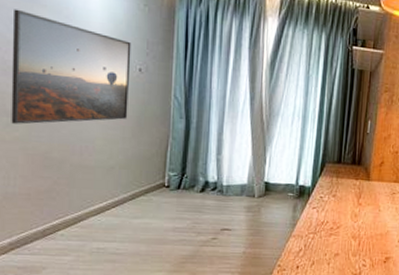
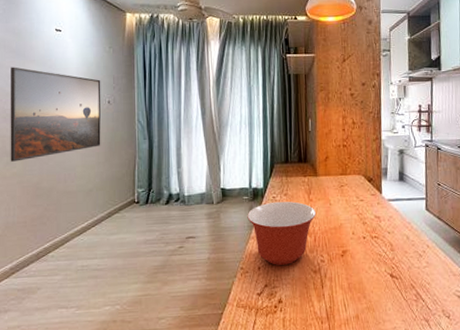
mixing bowl: none [290,202,364,266] -> present [247,201,317,265]

